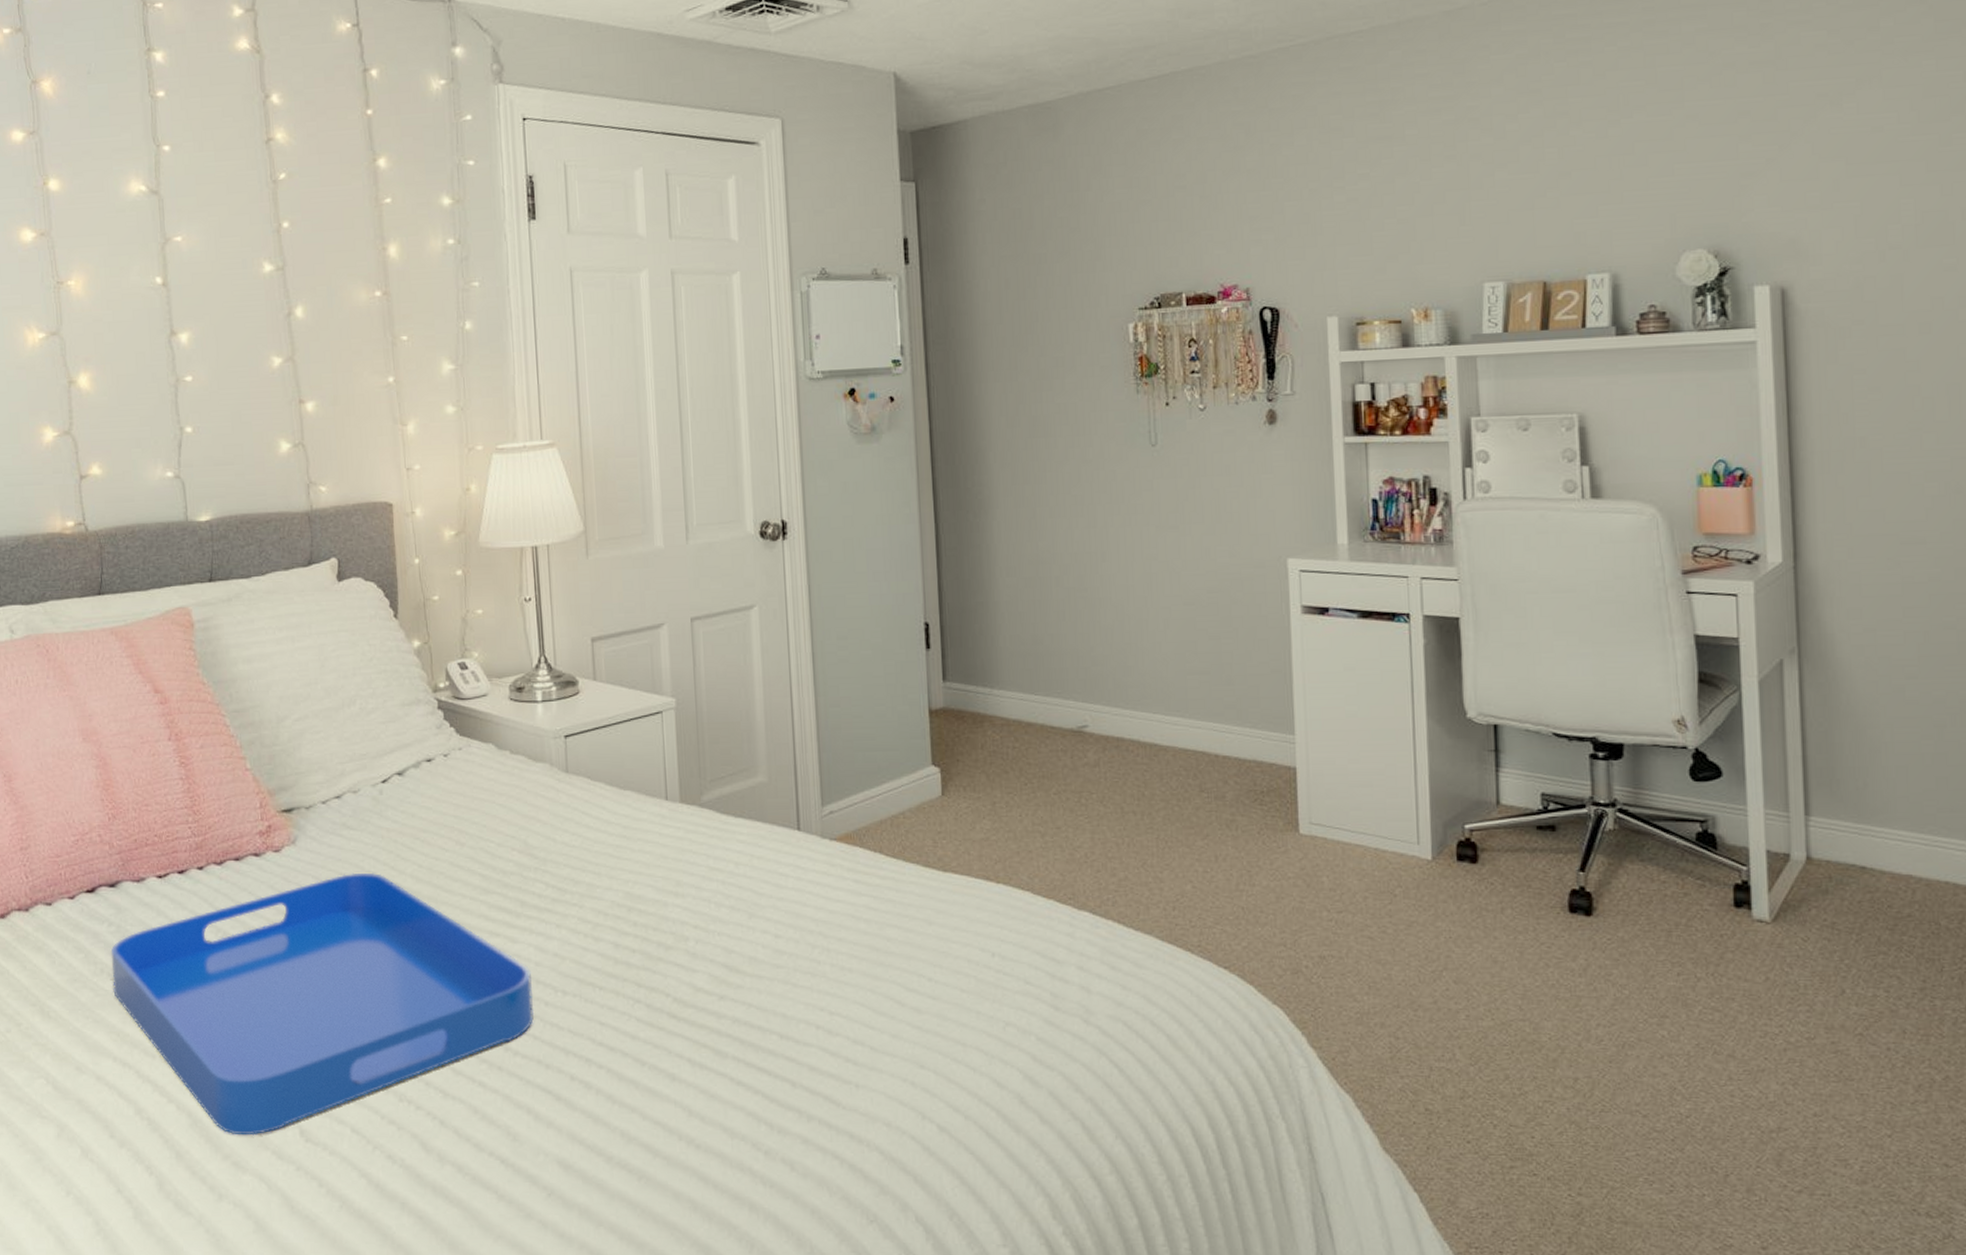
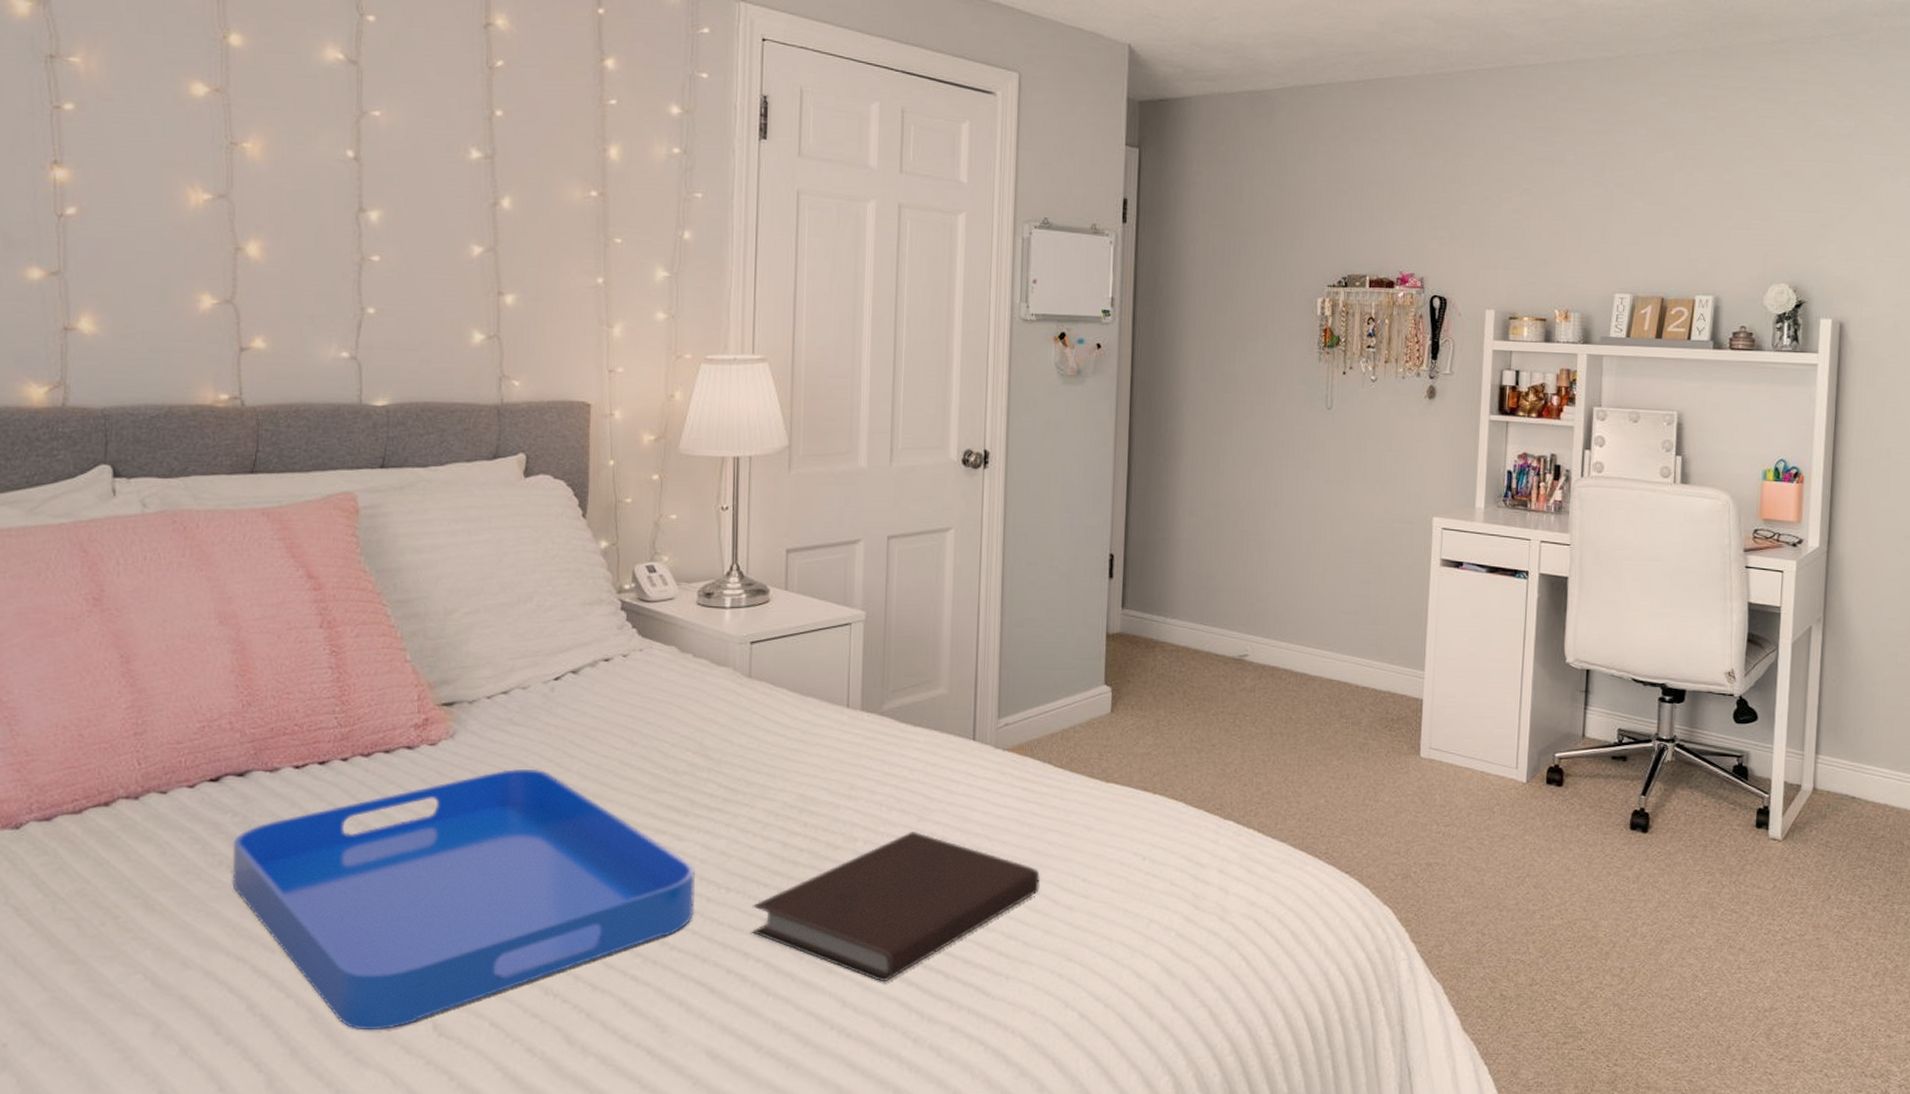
notebook: none [589,929,883,1091] -> present [751,832,1040,983]

